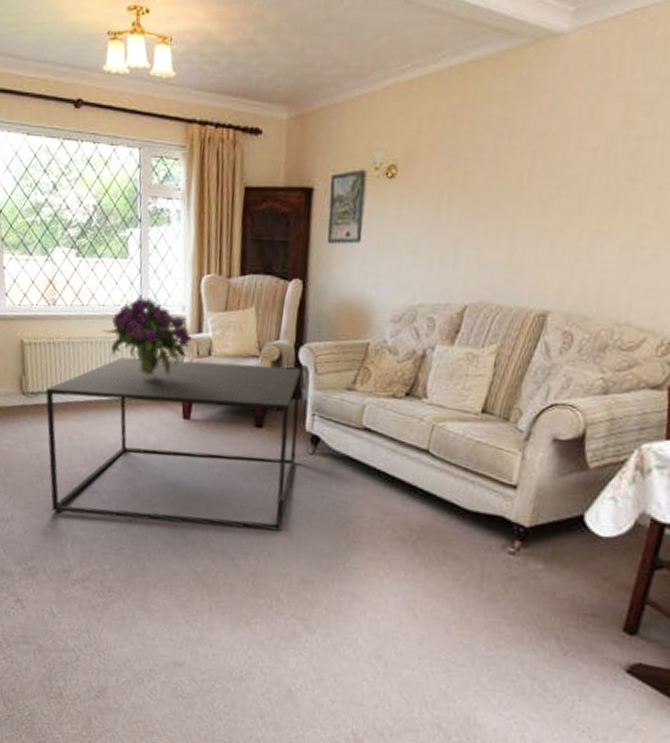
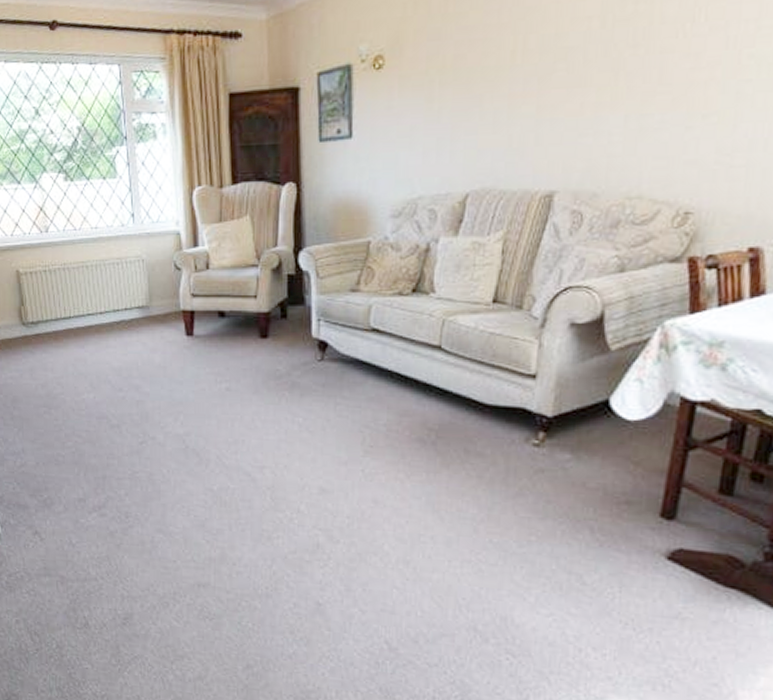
coffee table: present [46,357,302,531] -> none [46,274,304,442]
bouquet: present [103,296,192,377] -> none [98,214,188,297]

